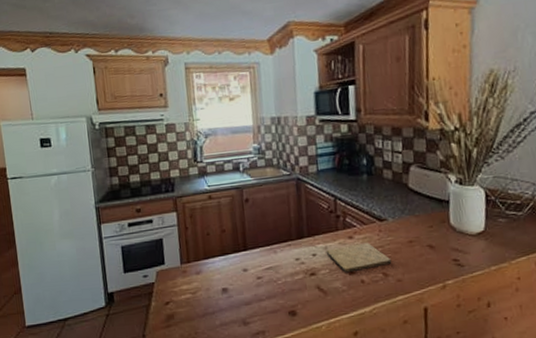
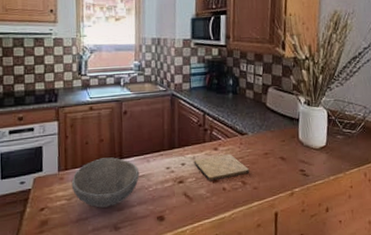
bowl: none [194,248,267,302] -> present [71,157,140,208]

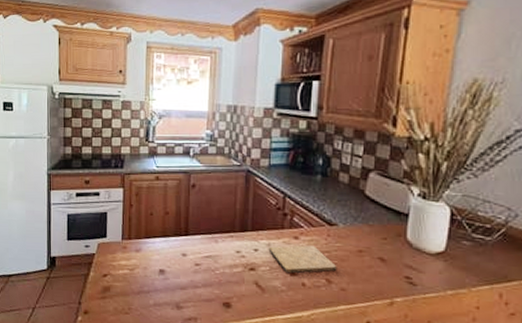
bowl: present [71,157,140,208] -> none [134,232,206,284]

